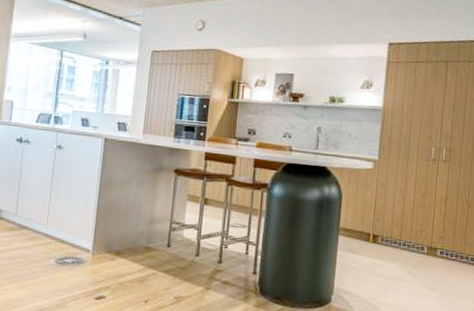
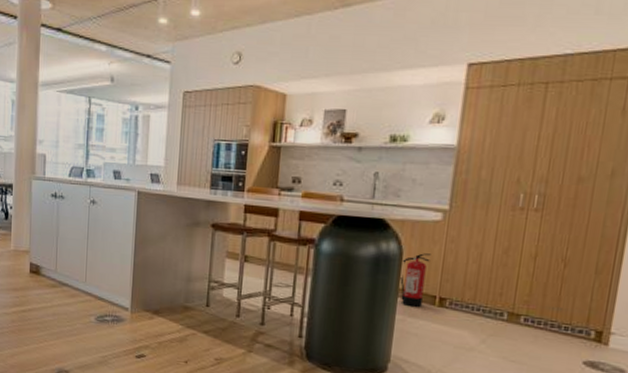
fire extinguisher: none [340,196,365,244] -> present [400,253,431,307]

